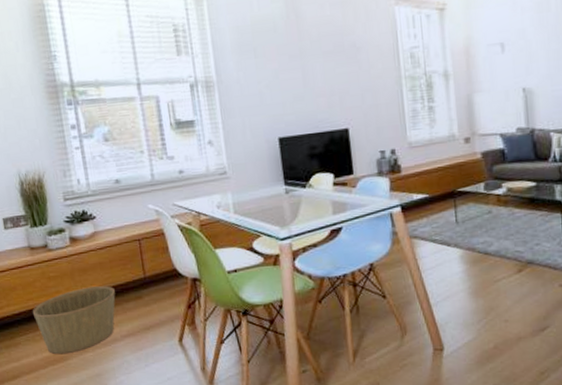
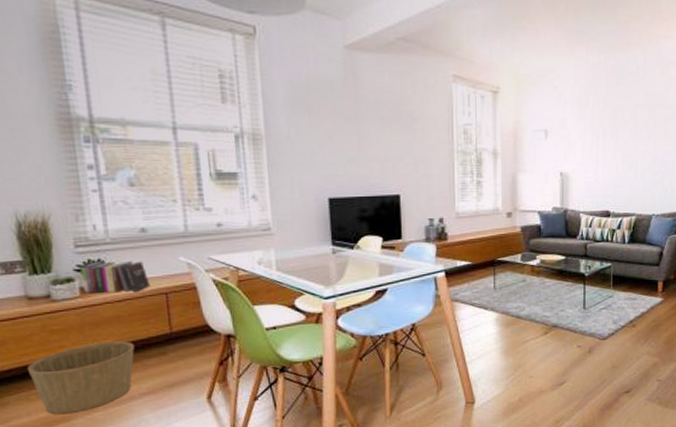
books: none [69,210,126,242] -> present [80,260,150,293]

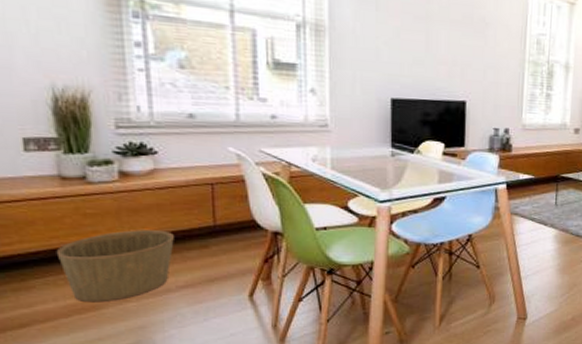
books: present [80,260,150,293] -> none [120,145,195,181]

